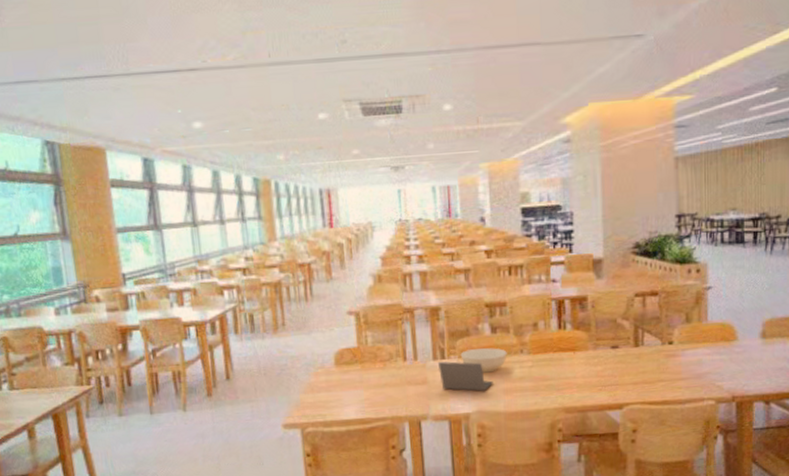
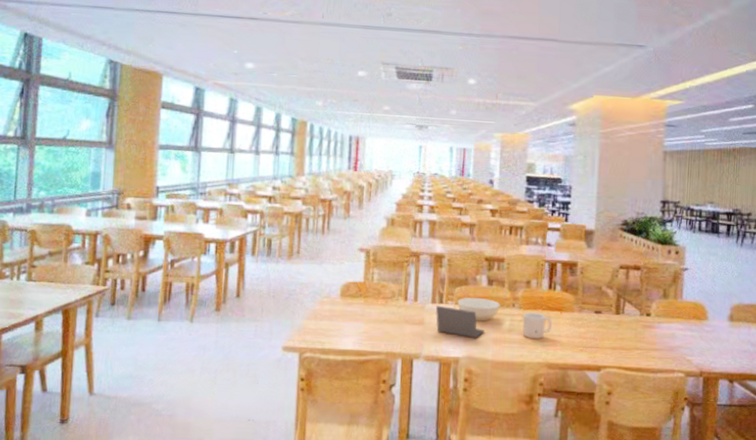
mug: none [533,355,565,385] -> present [522,312,552,340]

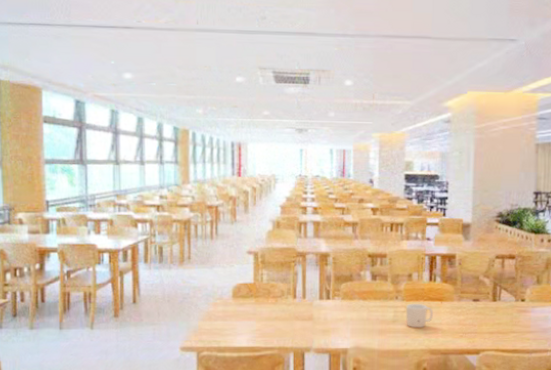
laptop computer: present [435,305,484,338] -> none [323,301,370,330]
bowl: present [457,298,500,322] -> none [343,293,384,314]

